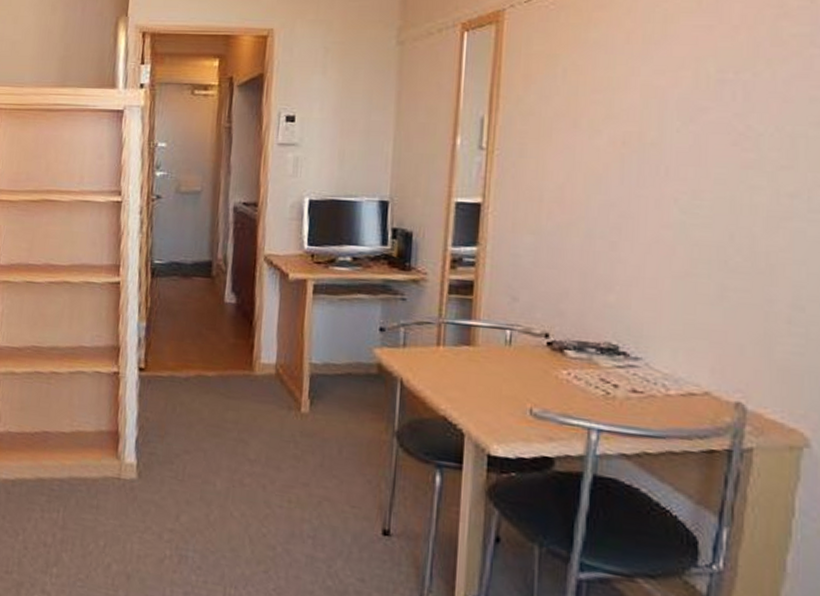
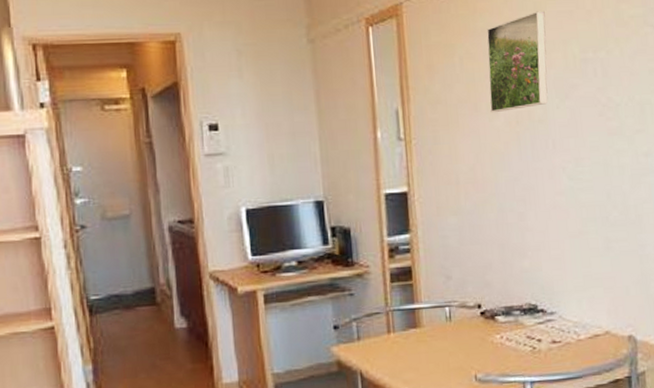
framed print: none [592,24,677,130] -> present [487,11,549,112]

